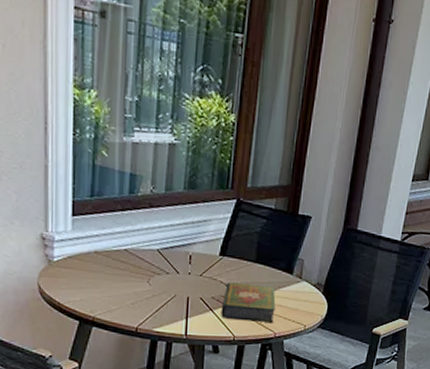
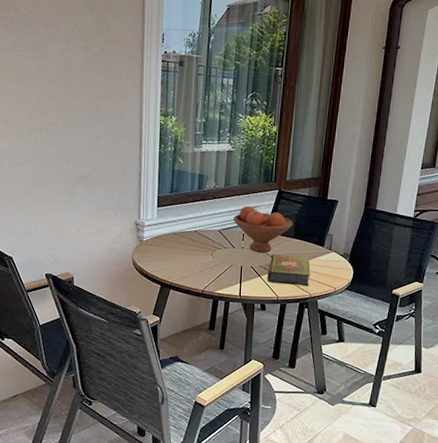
fruit bowl: none [177,218,255,282] -> present [233,205,293,254]

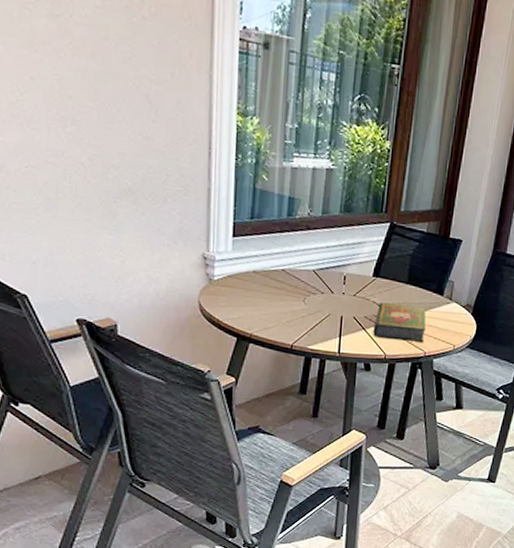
fruit bowl: present [233,205,293,254] -> none [333,240,407,302]

